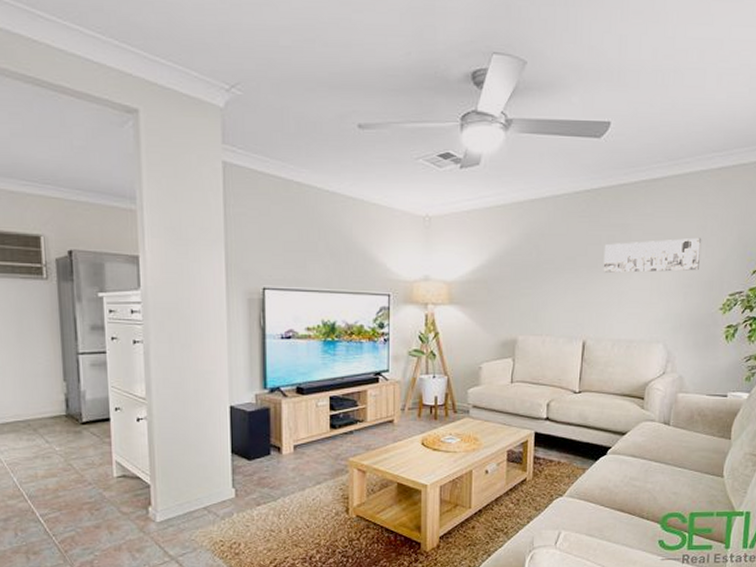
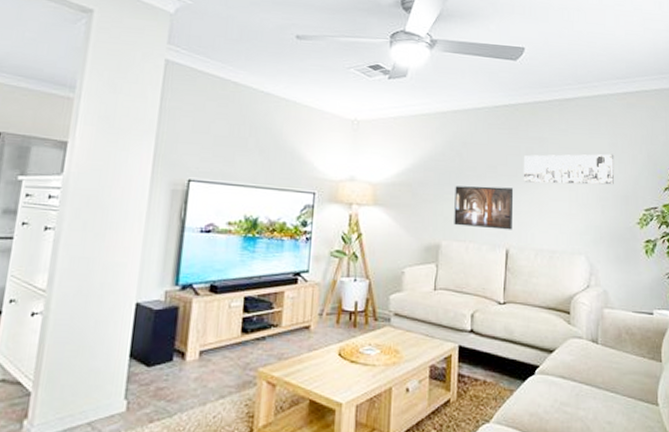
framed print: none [531,279,593,322] -> present [454,186,514,230]

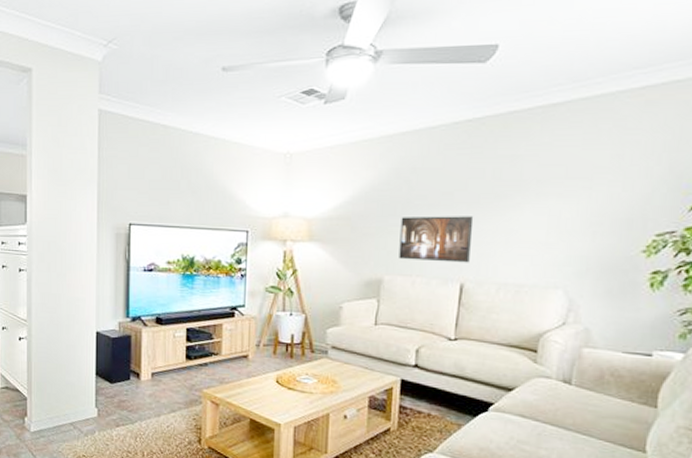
wall art: present [523,154,615,185] -> none [486,168,618,209]

